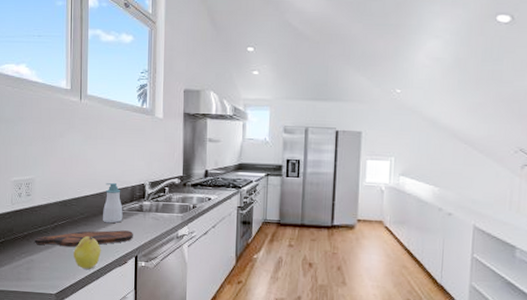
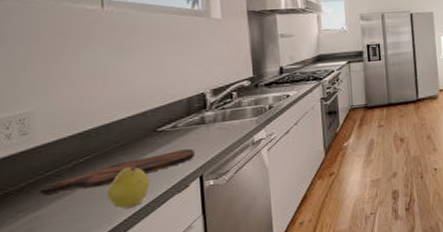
soap bottle: present [103,182,123,224] -> none [148,97,178,147]

